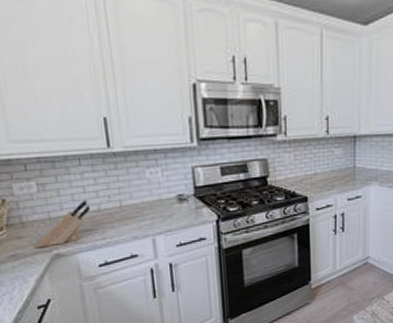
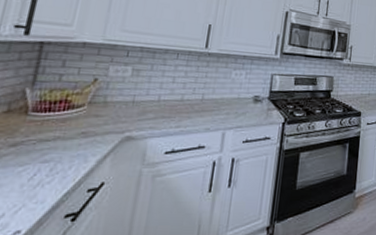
knife block: present [35,201,91,248] -> none [110,90,175,129]

